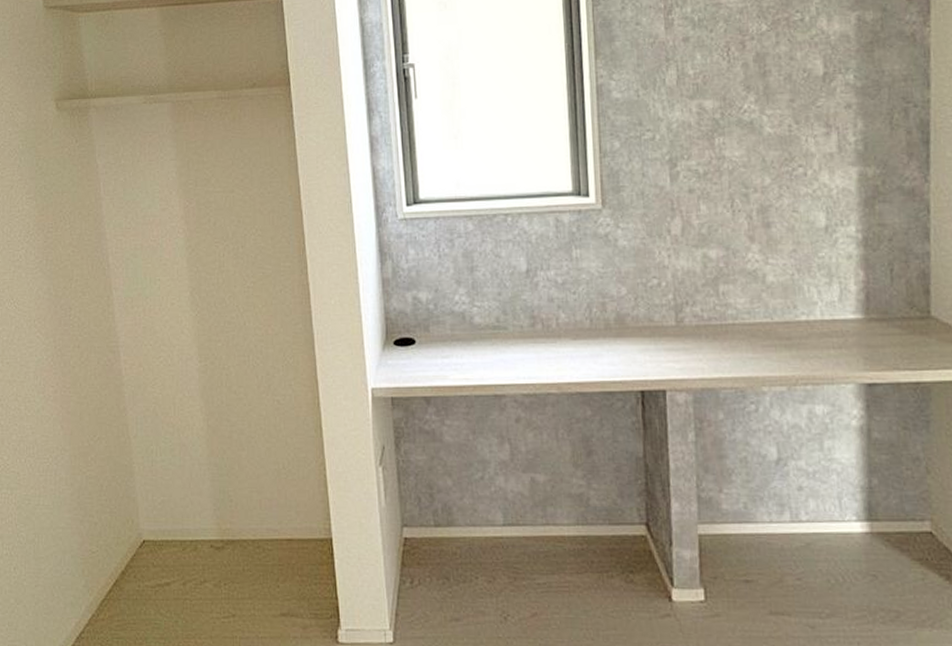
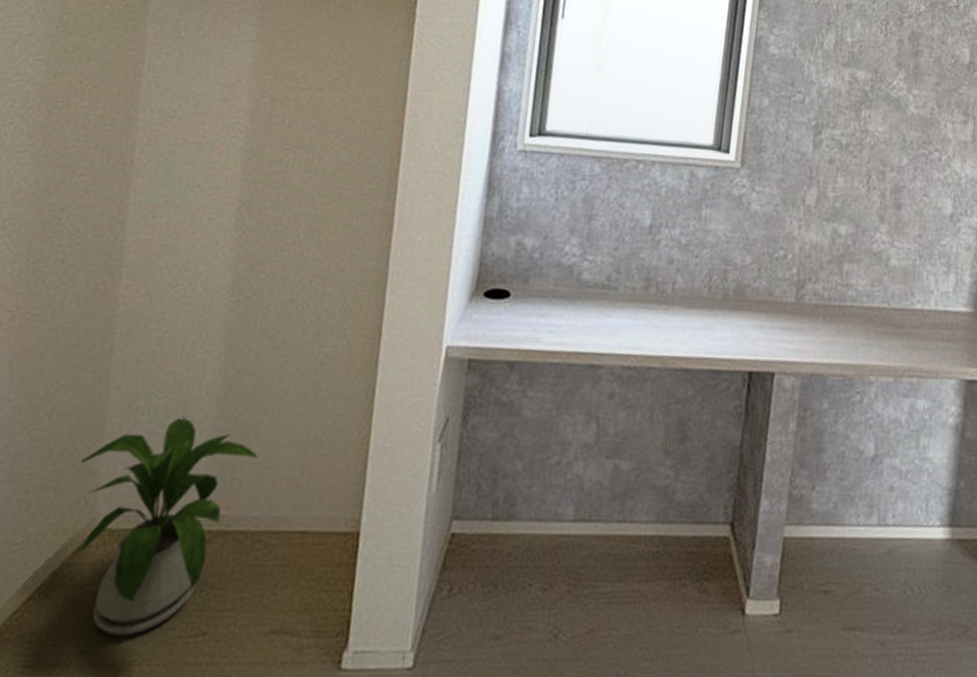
house plant: none [122,455,245,617] -> present [77,416,259,636]

